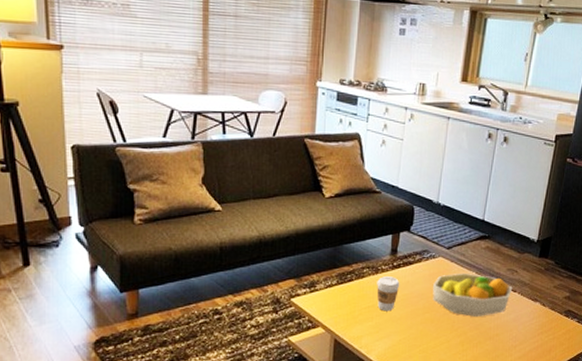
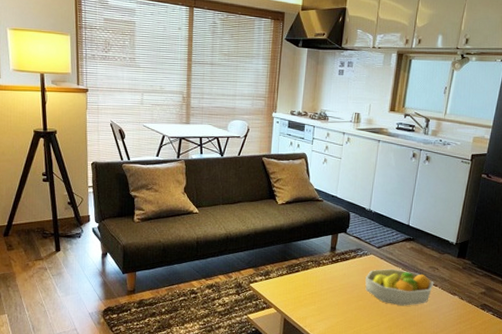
coffee cup: present [377,276,400,312] -> none [319,269,338,298]

